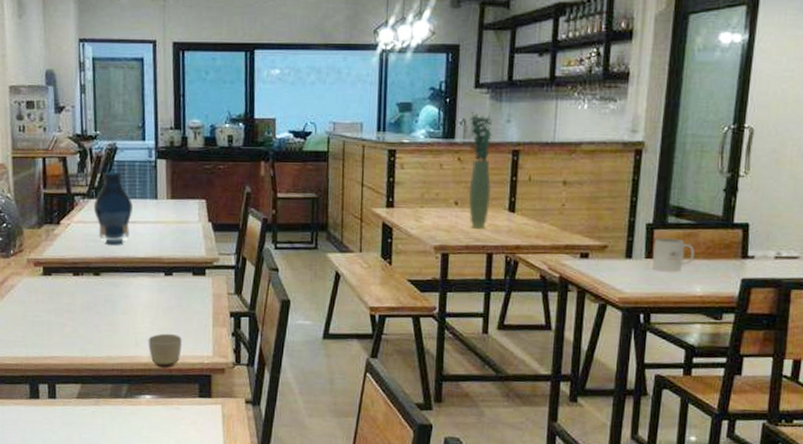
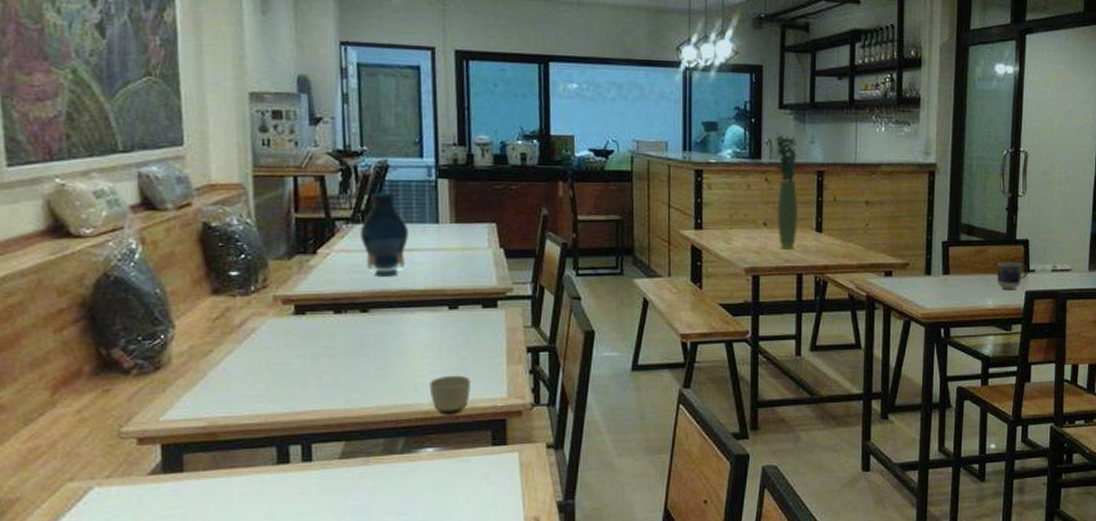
mug: present [651,237,696,273] -> none [948,254,986,288]
cup: none [707,246,747,276] -> present [996,261,1028,289]

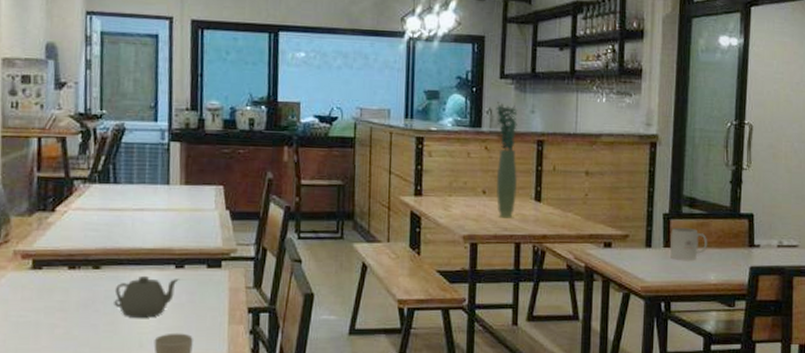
vase: present [359,193,408,276] -> none [95,154,141,235]
teapot: none [385,317,453,361] -> present [114,275,179,318]
mug: none [948,254,986,288] -> present [669,227,708,262]
cup: present [996,261,1028,289] -> none [719,235,753,265]

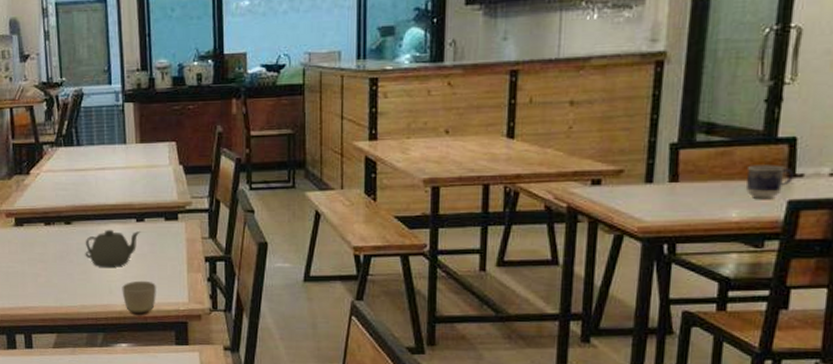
vase: present [496,102,518,218] -> none [460,31,487,158]
mug: present [669,227,708,262] -> none [677,158,730,197]
cup: none [719,235,753,265] -> present [745,165,794,198]

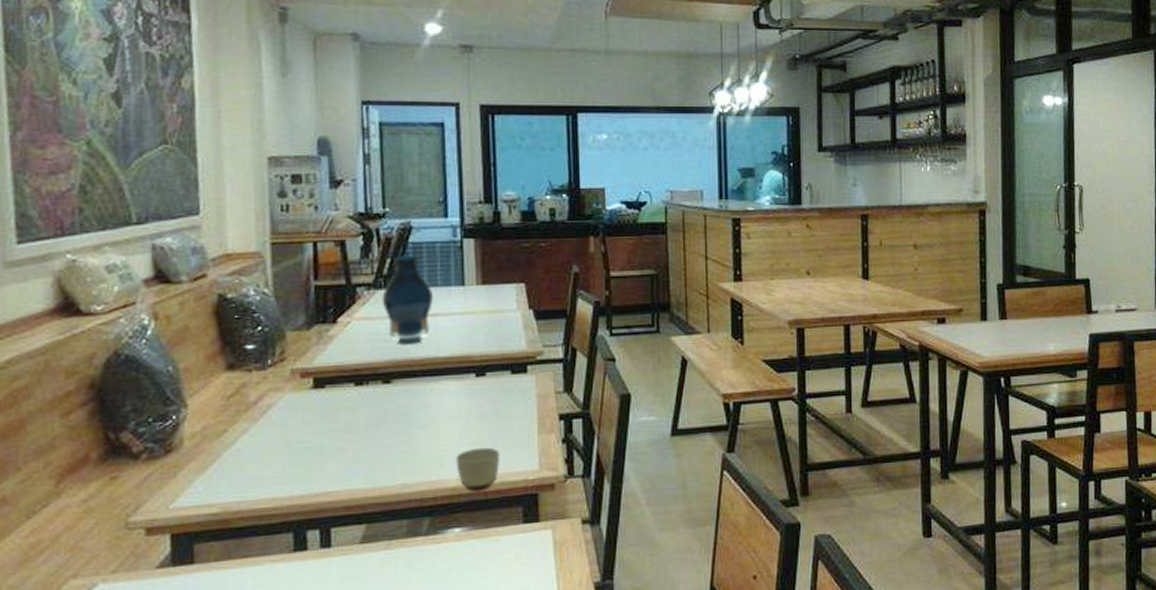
vase: none [62,118,101,193] -> present [382,256,433,344]
teapot: present [85,229,140,267] -> none [408,387,481,434]
cup: present [745,165,794,198] -> none [1056,303,1091,333]

